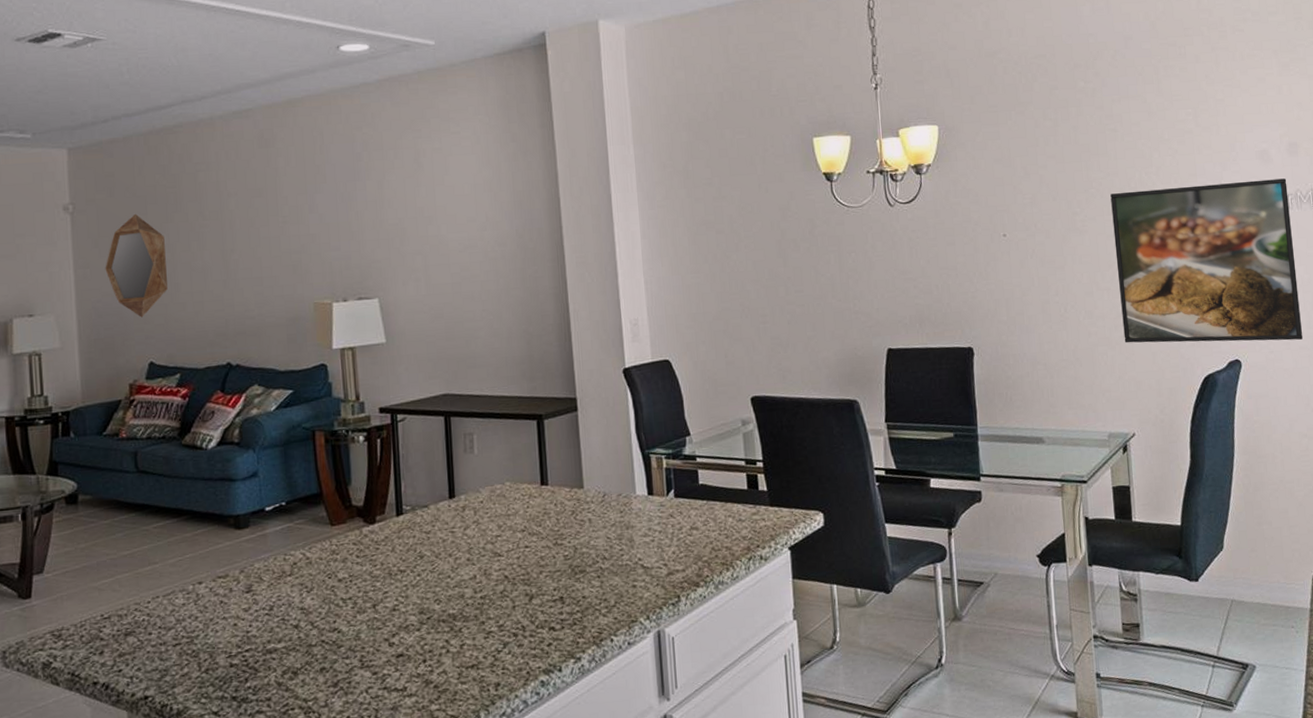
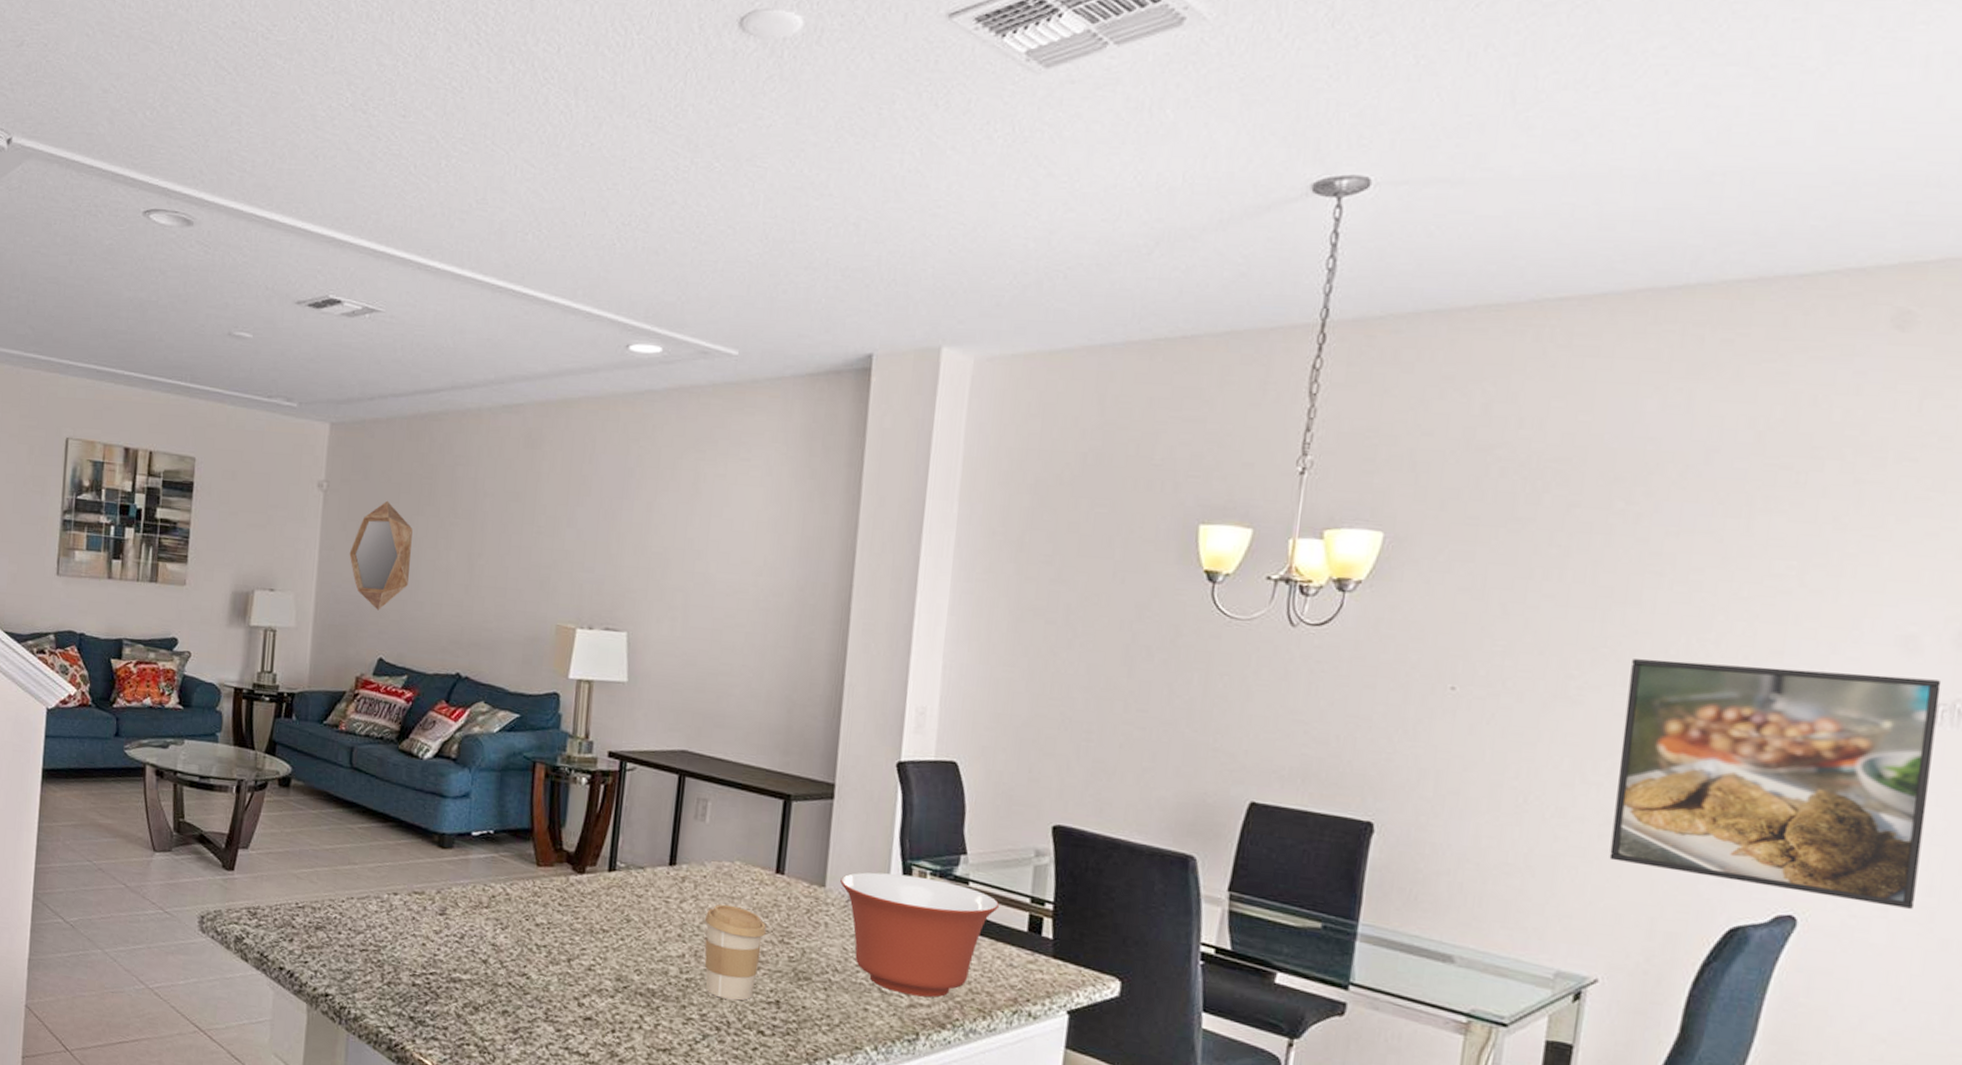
coffee cup: none [487,522,541,607] -> present [704,904,766,1001]
mixing bowl: none [595,461,723,565] -> present [840,872,1000,997]

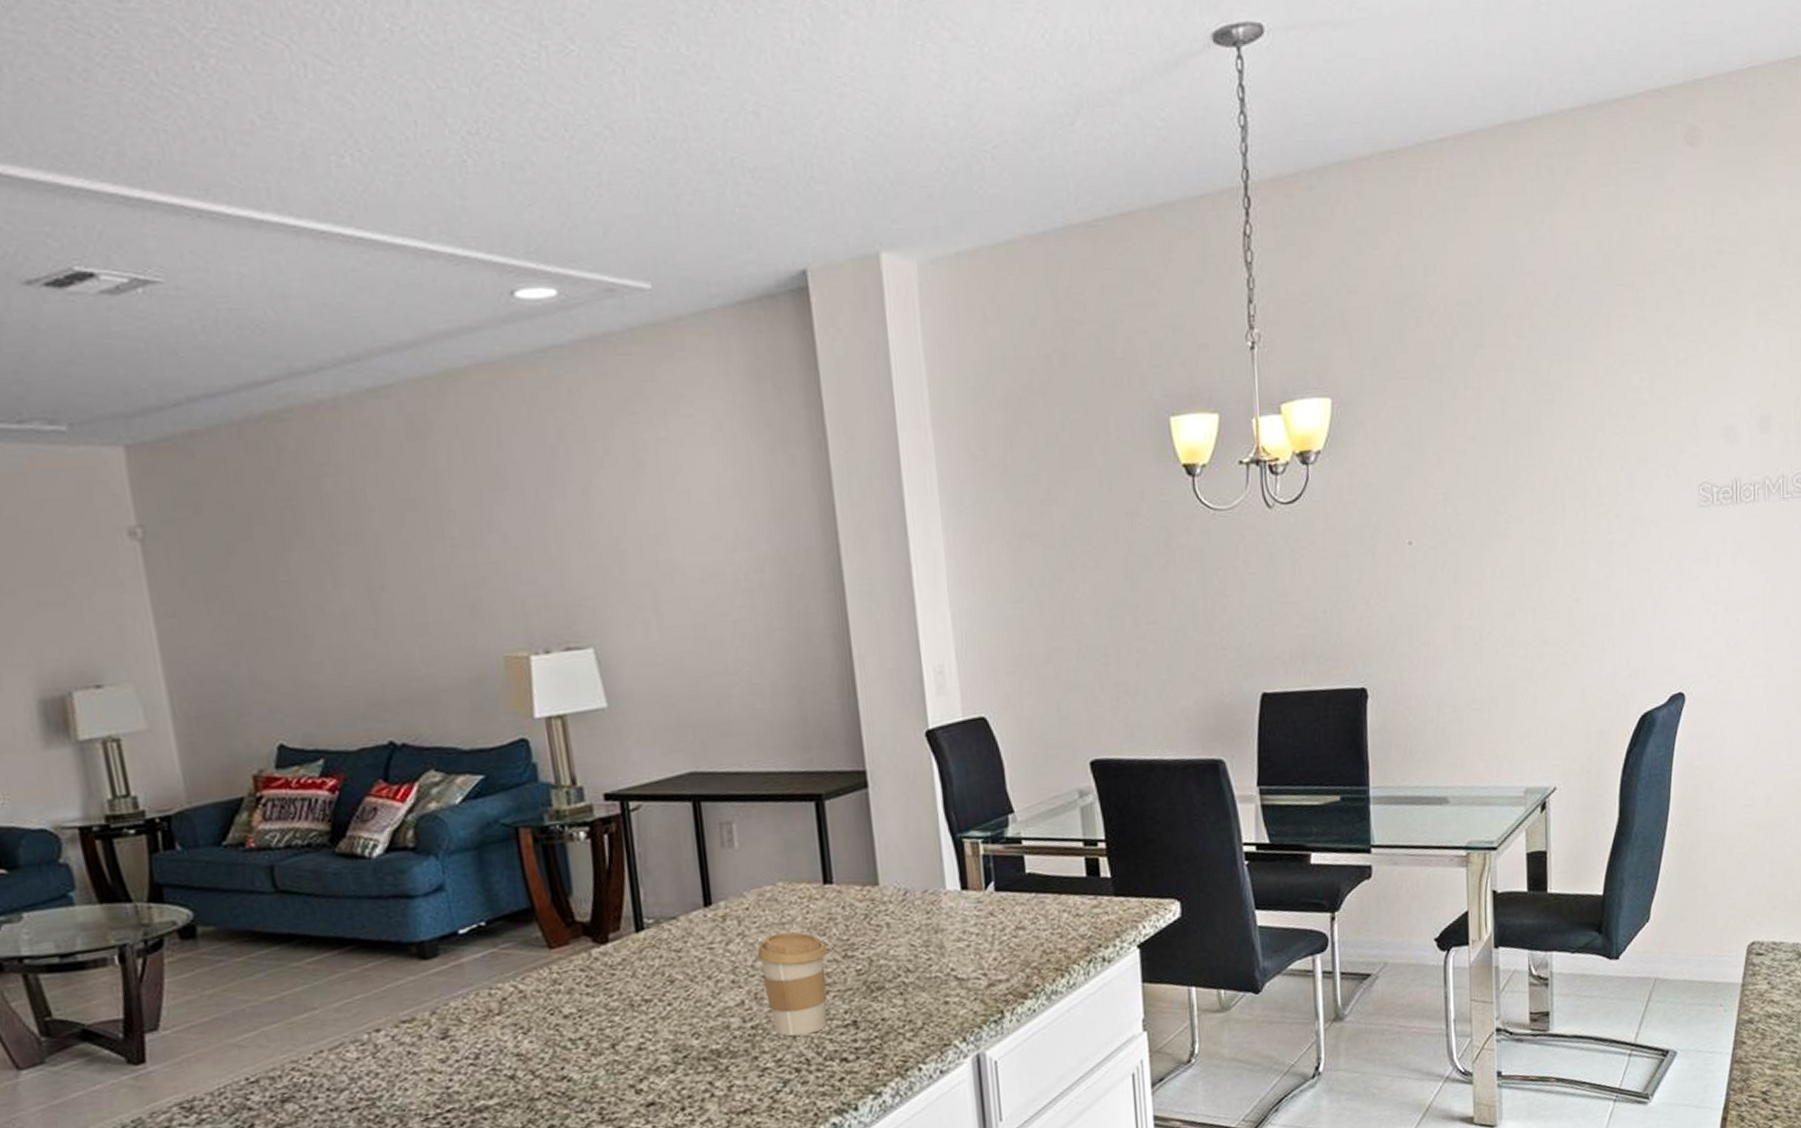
home mirror: present [349,500,413,611] -> none [199,538,295,684]
mixing bowl: present [840,872,1000,997] -> none [893,846,1056,976]
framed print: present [1609,659,1942,909] -> none [1542,462,1759,677]

